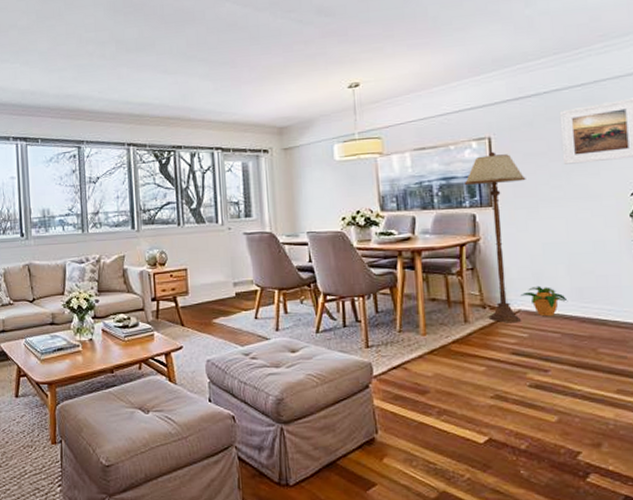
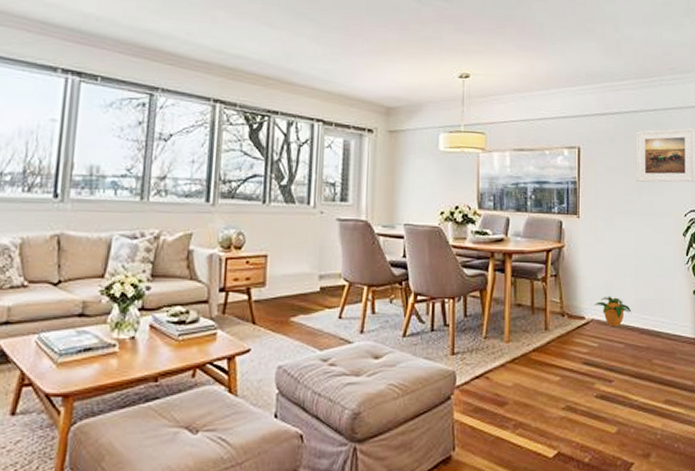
floor lamp: present [464,152,526,323] -> none [554,162,606,332]

